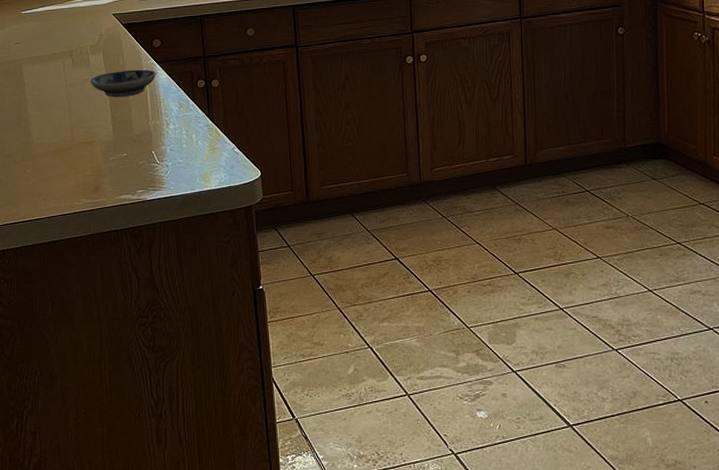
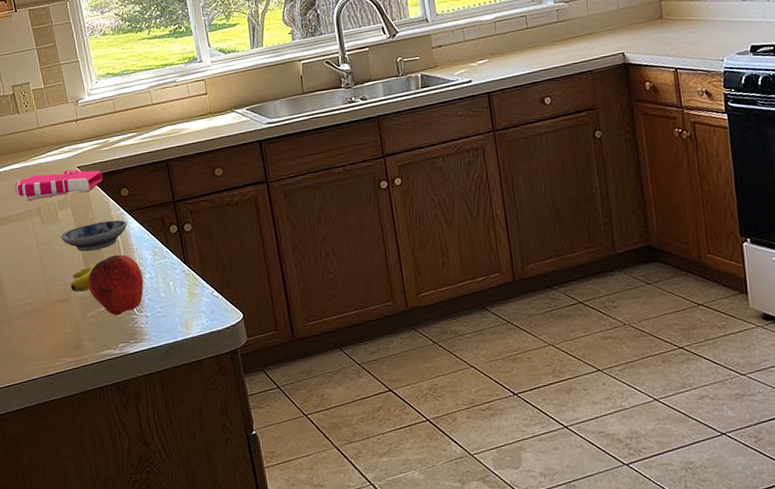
book: none [49,16,137,42] -> present [14,169,103,201]
banana: none [95,110,123,136] -> present [70,264,97,293]
apple: none [112,103,167,163] -> present [87,254,144,316]

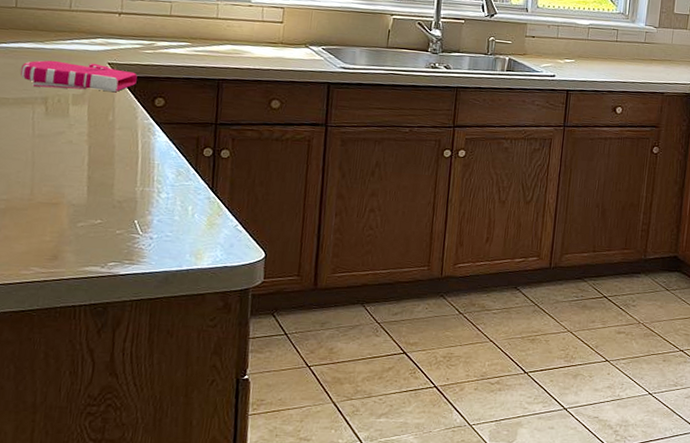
bowl: present [60,219,127,252] -> none [65,127,154,158]
banana: present [70,264,97,293] -> none [64,171,104,199]
apple: present [87,254,144,316] -> none [86,166,159,232]

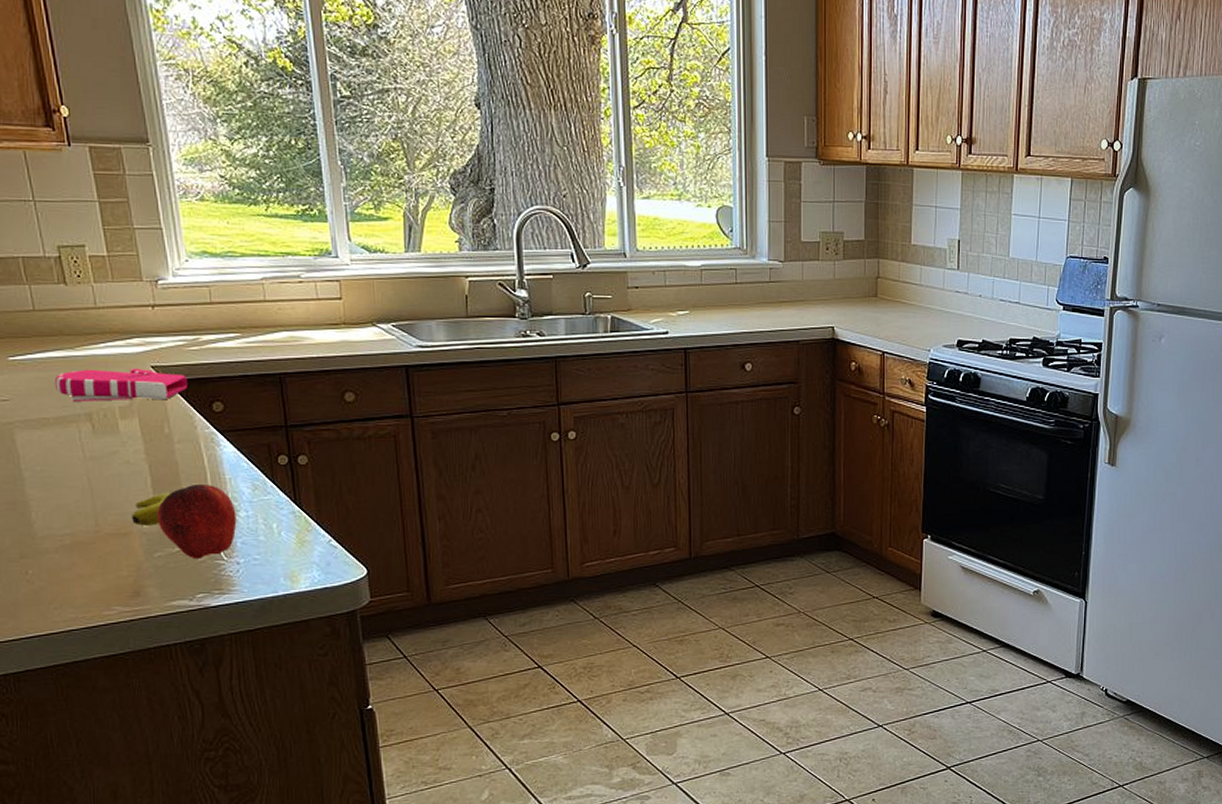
banana: none [64,171,104,199] -> present [131,492,171,526]
apple: none [86,166,159,232] -> present [157,483,237,560]

